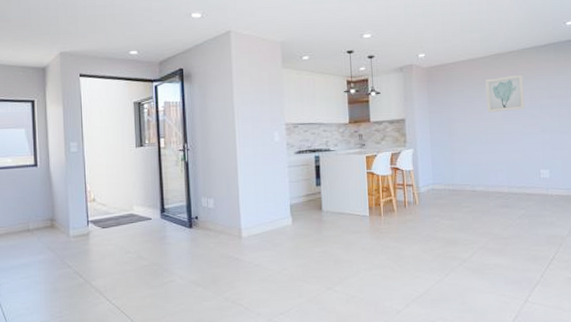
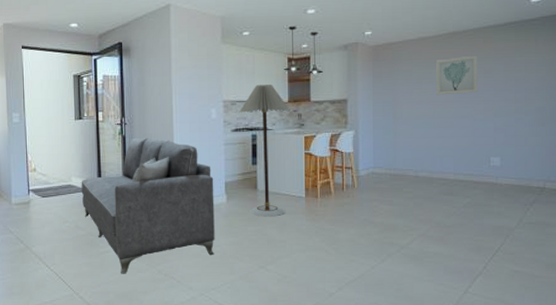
sofa: none [143,163,282,304] -> present [81,137,215,274]
floor lamp: none [301,106,351,238] -> present [239,84,290,217]

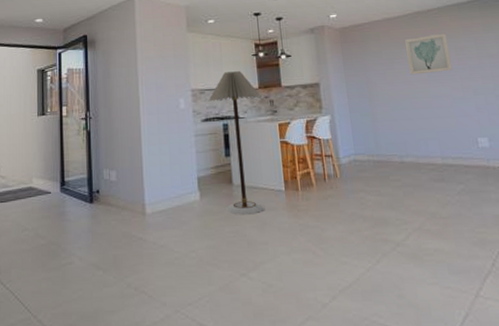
sofa: present [81,137,215,274] -> none [42,132,190,290]

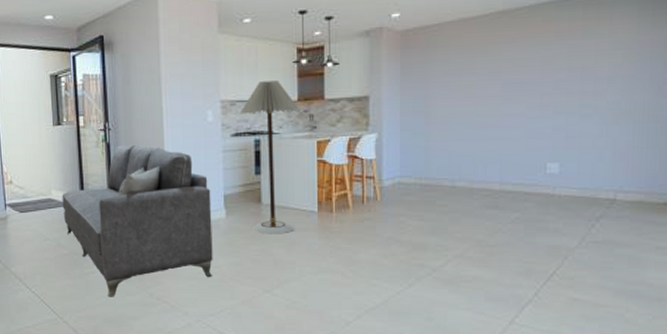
sofa: none [42,132,190,290] -> present [62,144,213,297]
wall art: present [405,33,453,75] -> none [480,38,535,89]

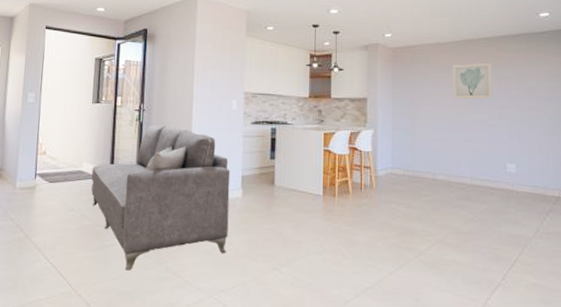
floor lamp: present [239,79,300,234] -> none [259,78,311,215]
wall art: none [480,38,535,89] -> present [453,62,493,100]

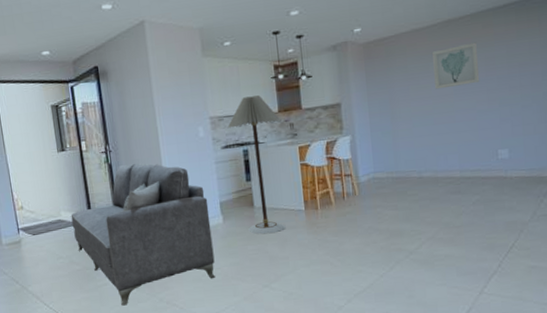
floor lamp: none [259,78,311,215] -> present [227,95,286,235]

